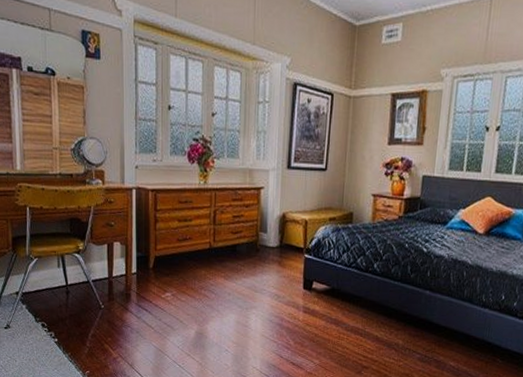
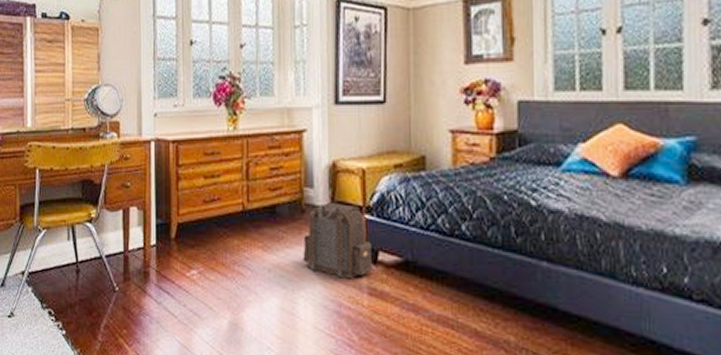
backpack: none [256,245,308,301] -> present [303,203,373,279]

